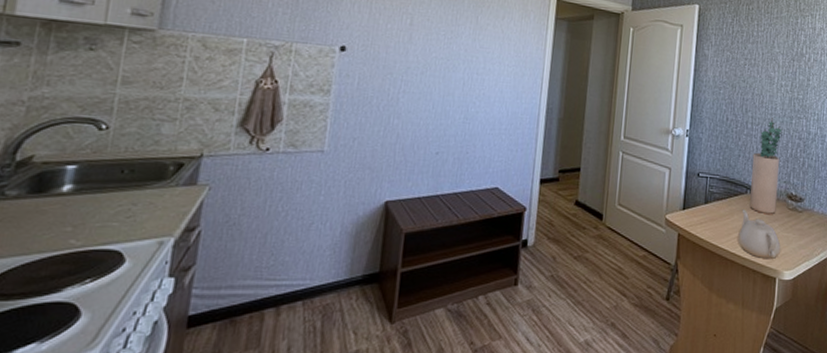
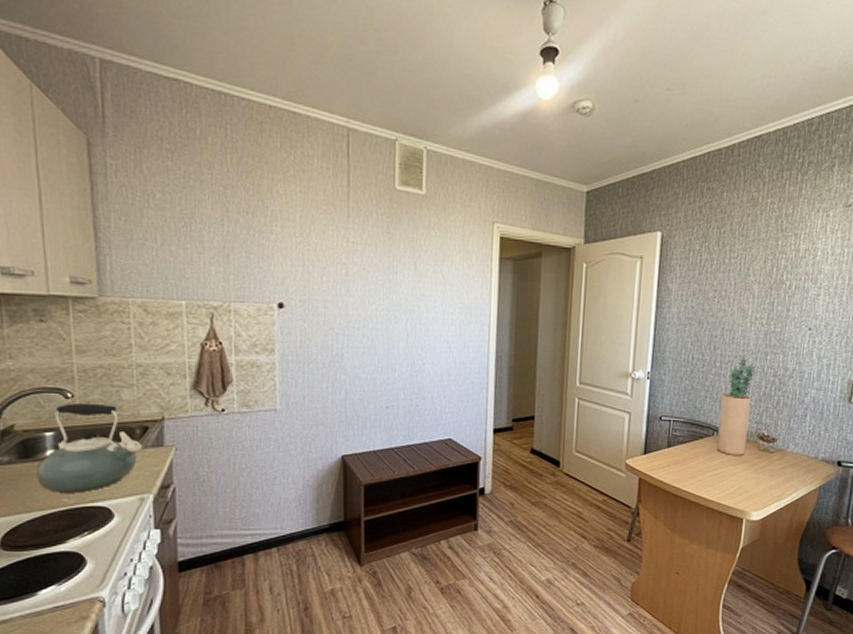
kettle: none [44,135,173,234] -> present [36,403,142,493]
teapot: present [737,209,782,259] -> none [702,452,750,500]

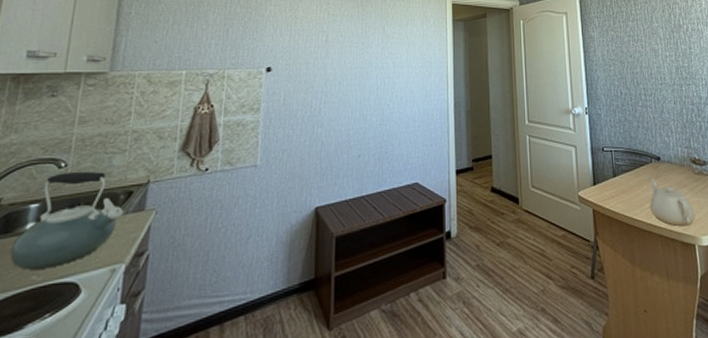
teapot: none [702,452,750,500] -> present [649,178,696,226]
vase: present [716,354,754,457] -> none [651,87,683,182]

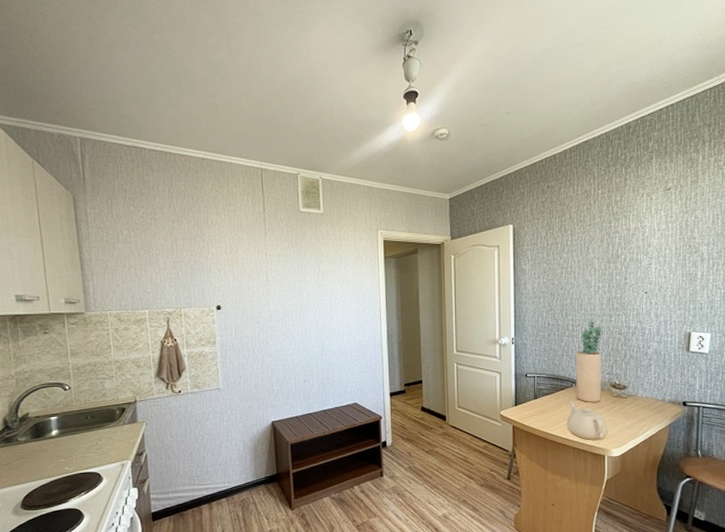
kettle: present [9,172,124,270] -> none [45,393,121,463]
vase: none [651,87,683,182] -> present [575,318,602,403]

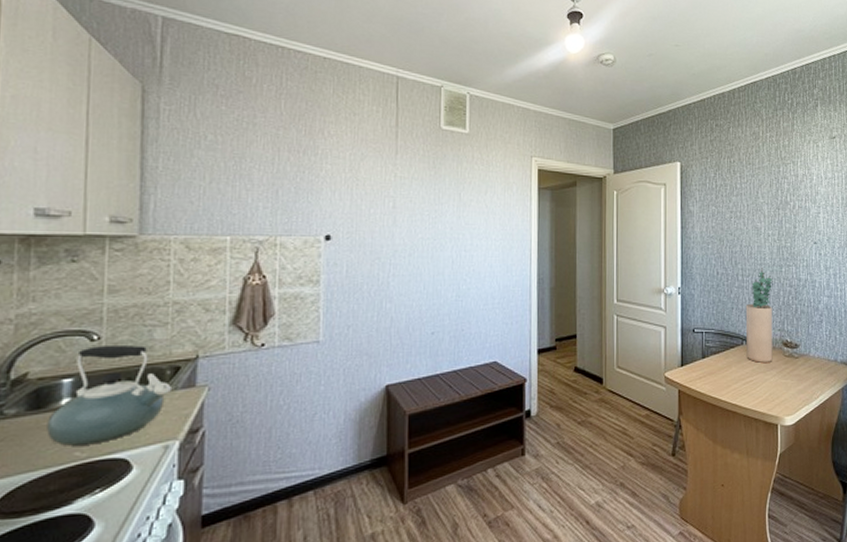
kettle: none [45,393,121,463] -> present [46,345,171,446]
teapot: present [566,401,609,440] -> none [736,360,781,407]

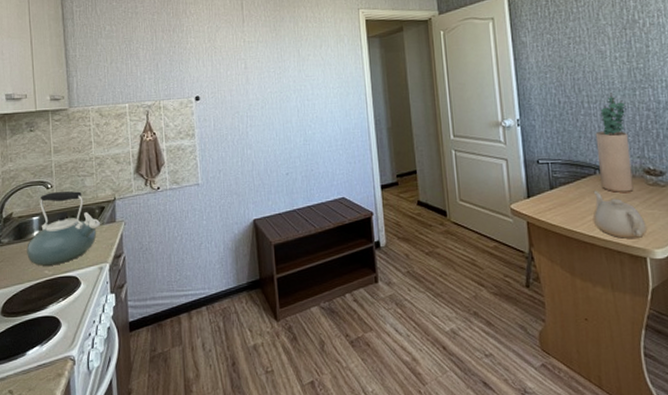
teapot: none [736,360,781,407] -> present [592,191,648,239]

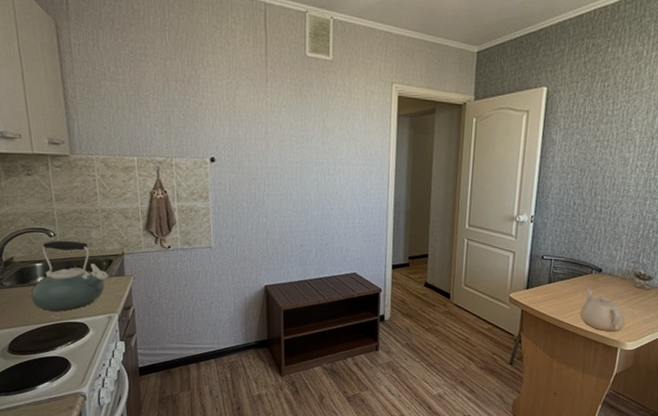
vase: present [595,93,634,194] -> none [594,200,633,293]

